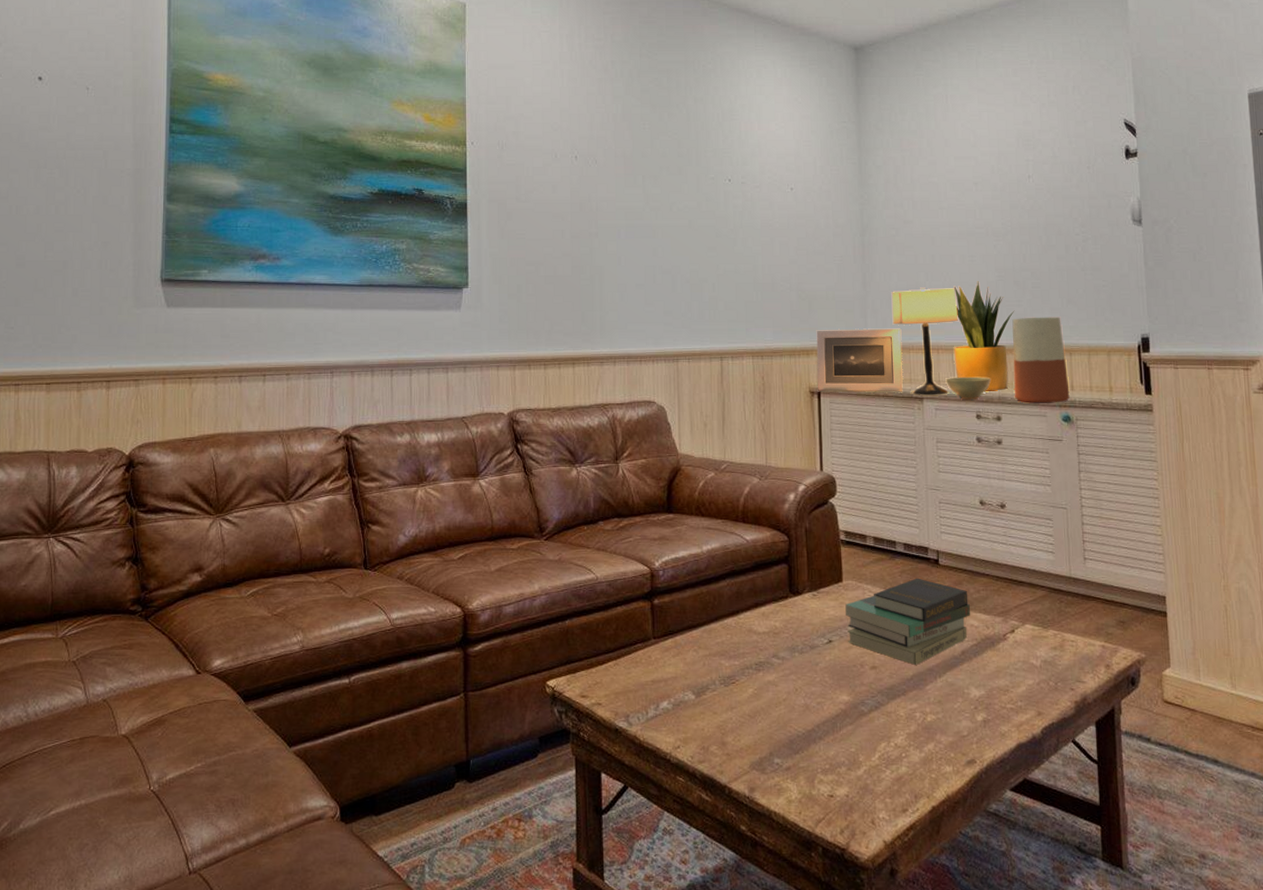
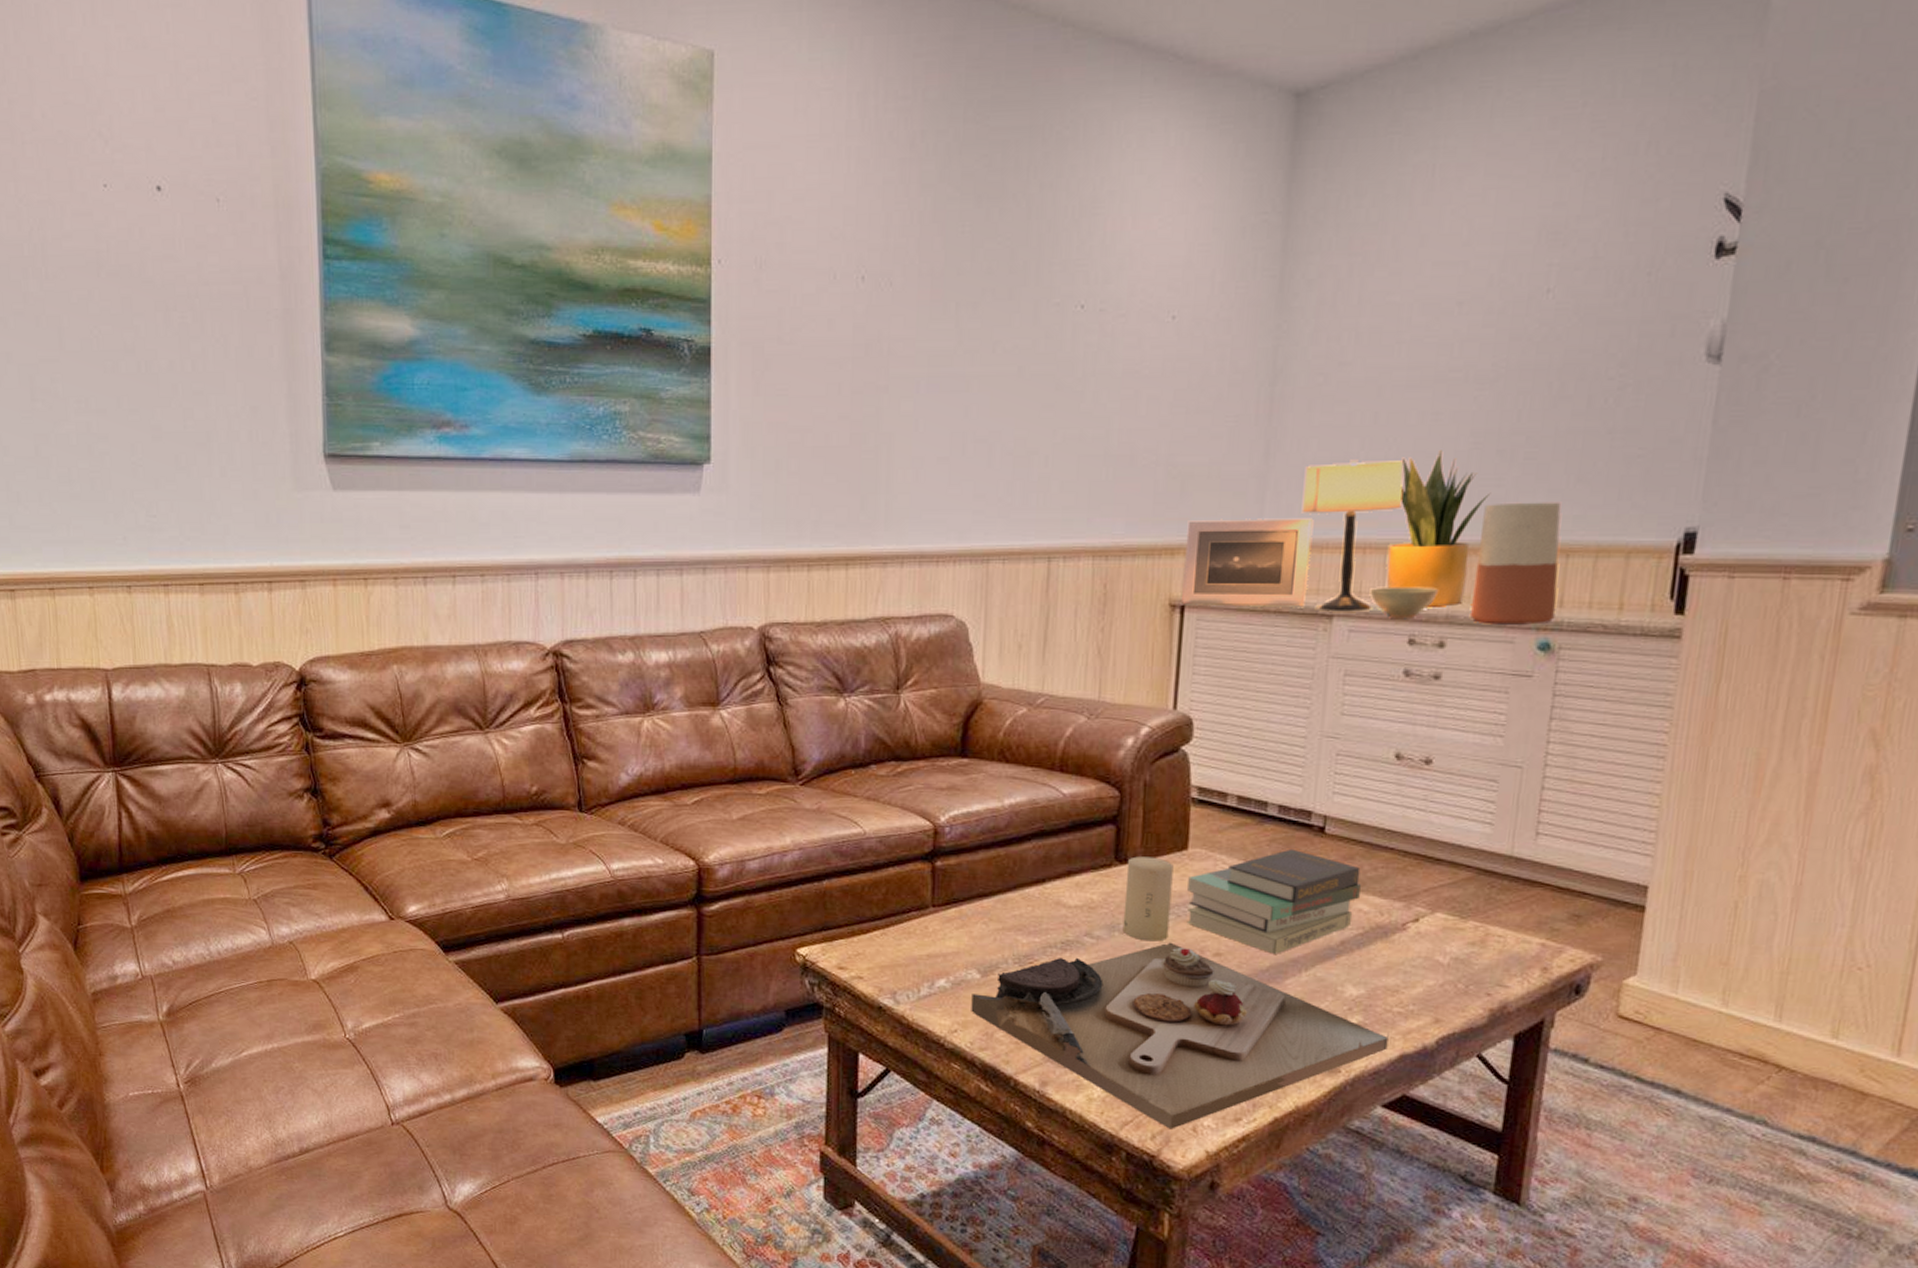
decorative tray: none [689,659,1007,823] -> present [971,942,1389,1129]
candle: none [799,589,836,659] -> present [1122,856,1174,942]

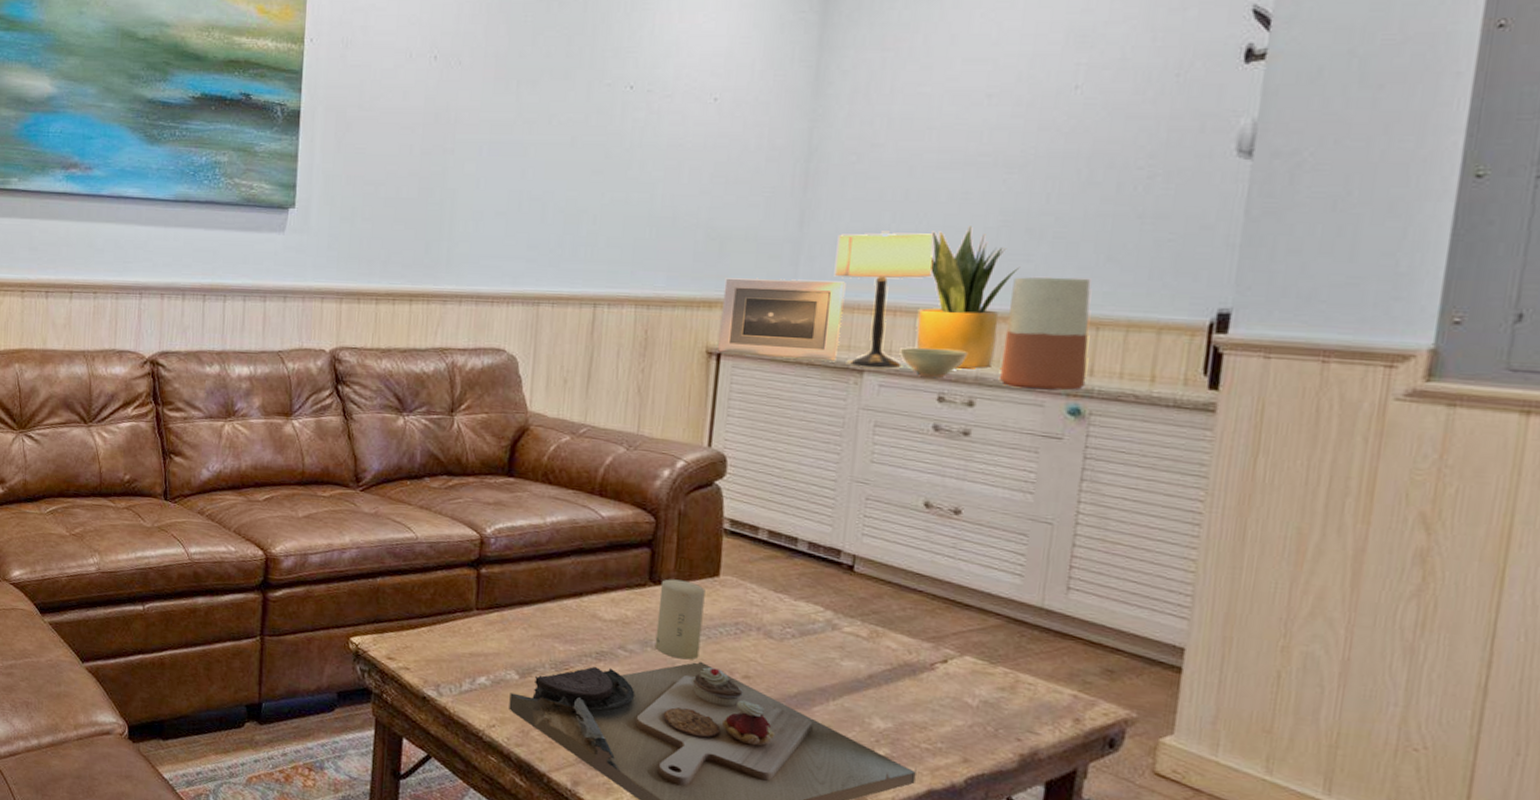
books: present [1187,848,1361,954] -> none [717,583,889,682]

